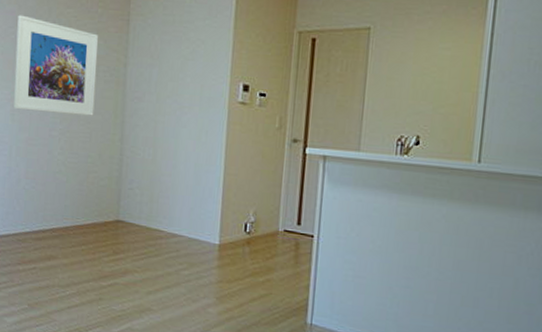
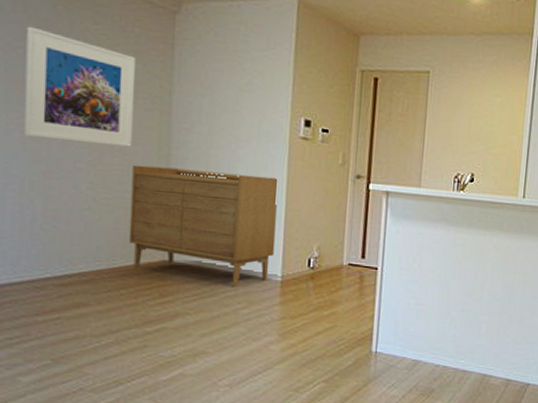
sideboard: none [89,132,217,249] -> present [128,164,278,287]

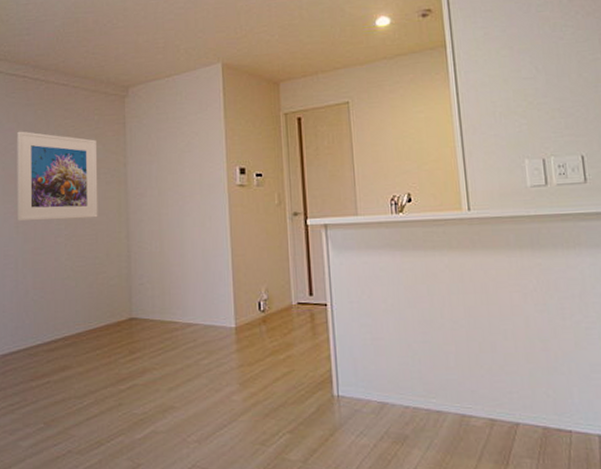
sideboard: present [128,164,278,287] -> none [100,226,226,338]

